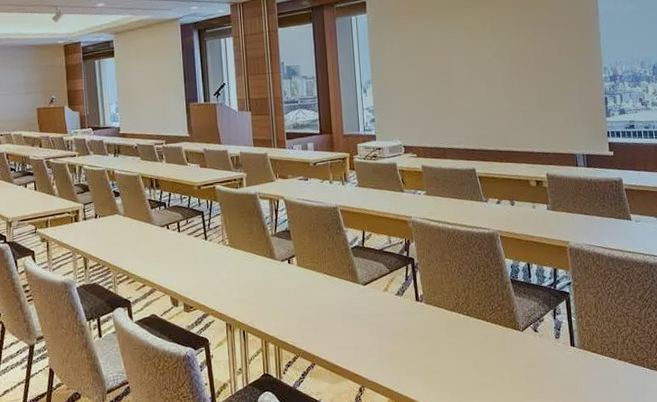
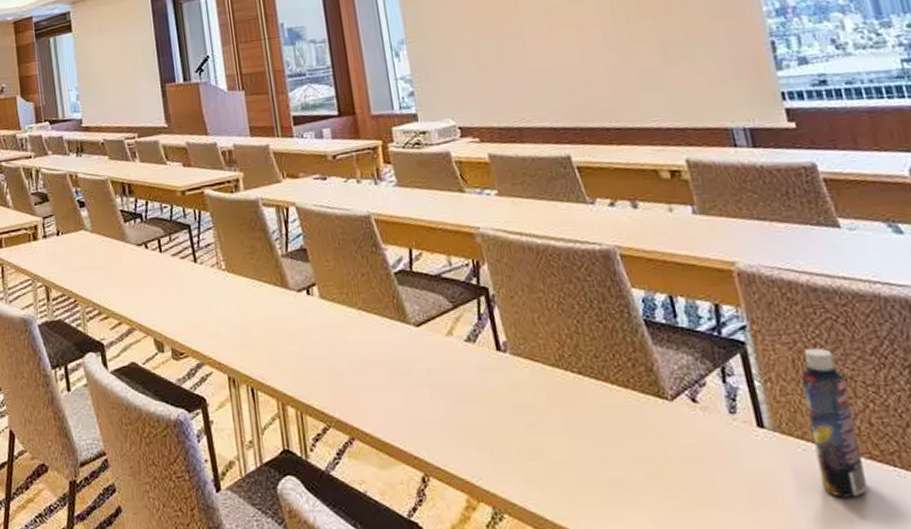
bottle: none [599,295,628,387] -> present [801,347,868,498]

